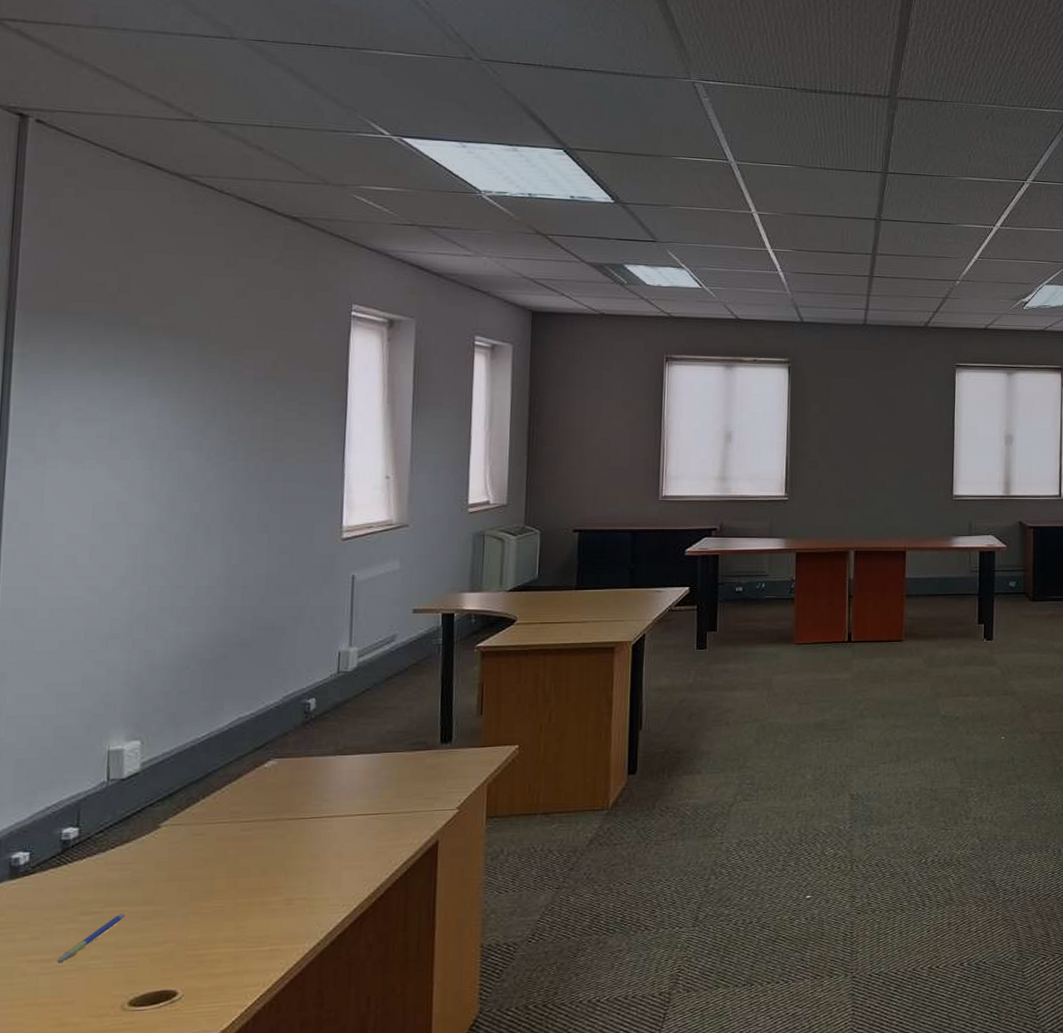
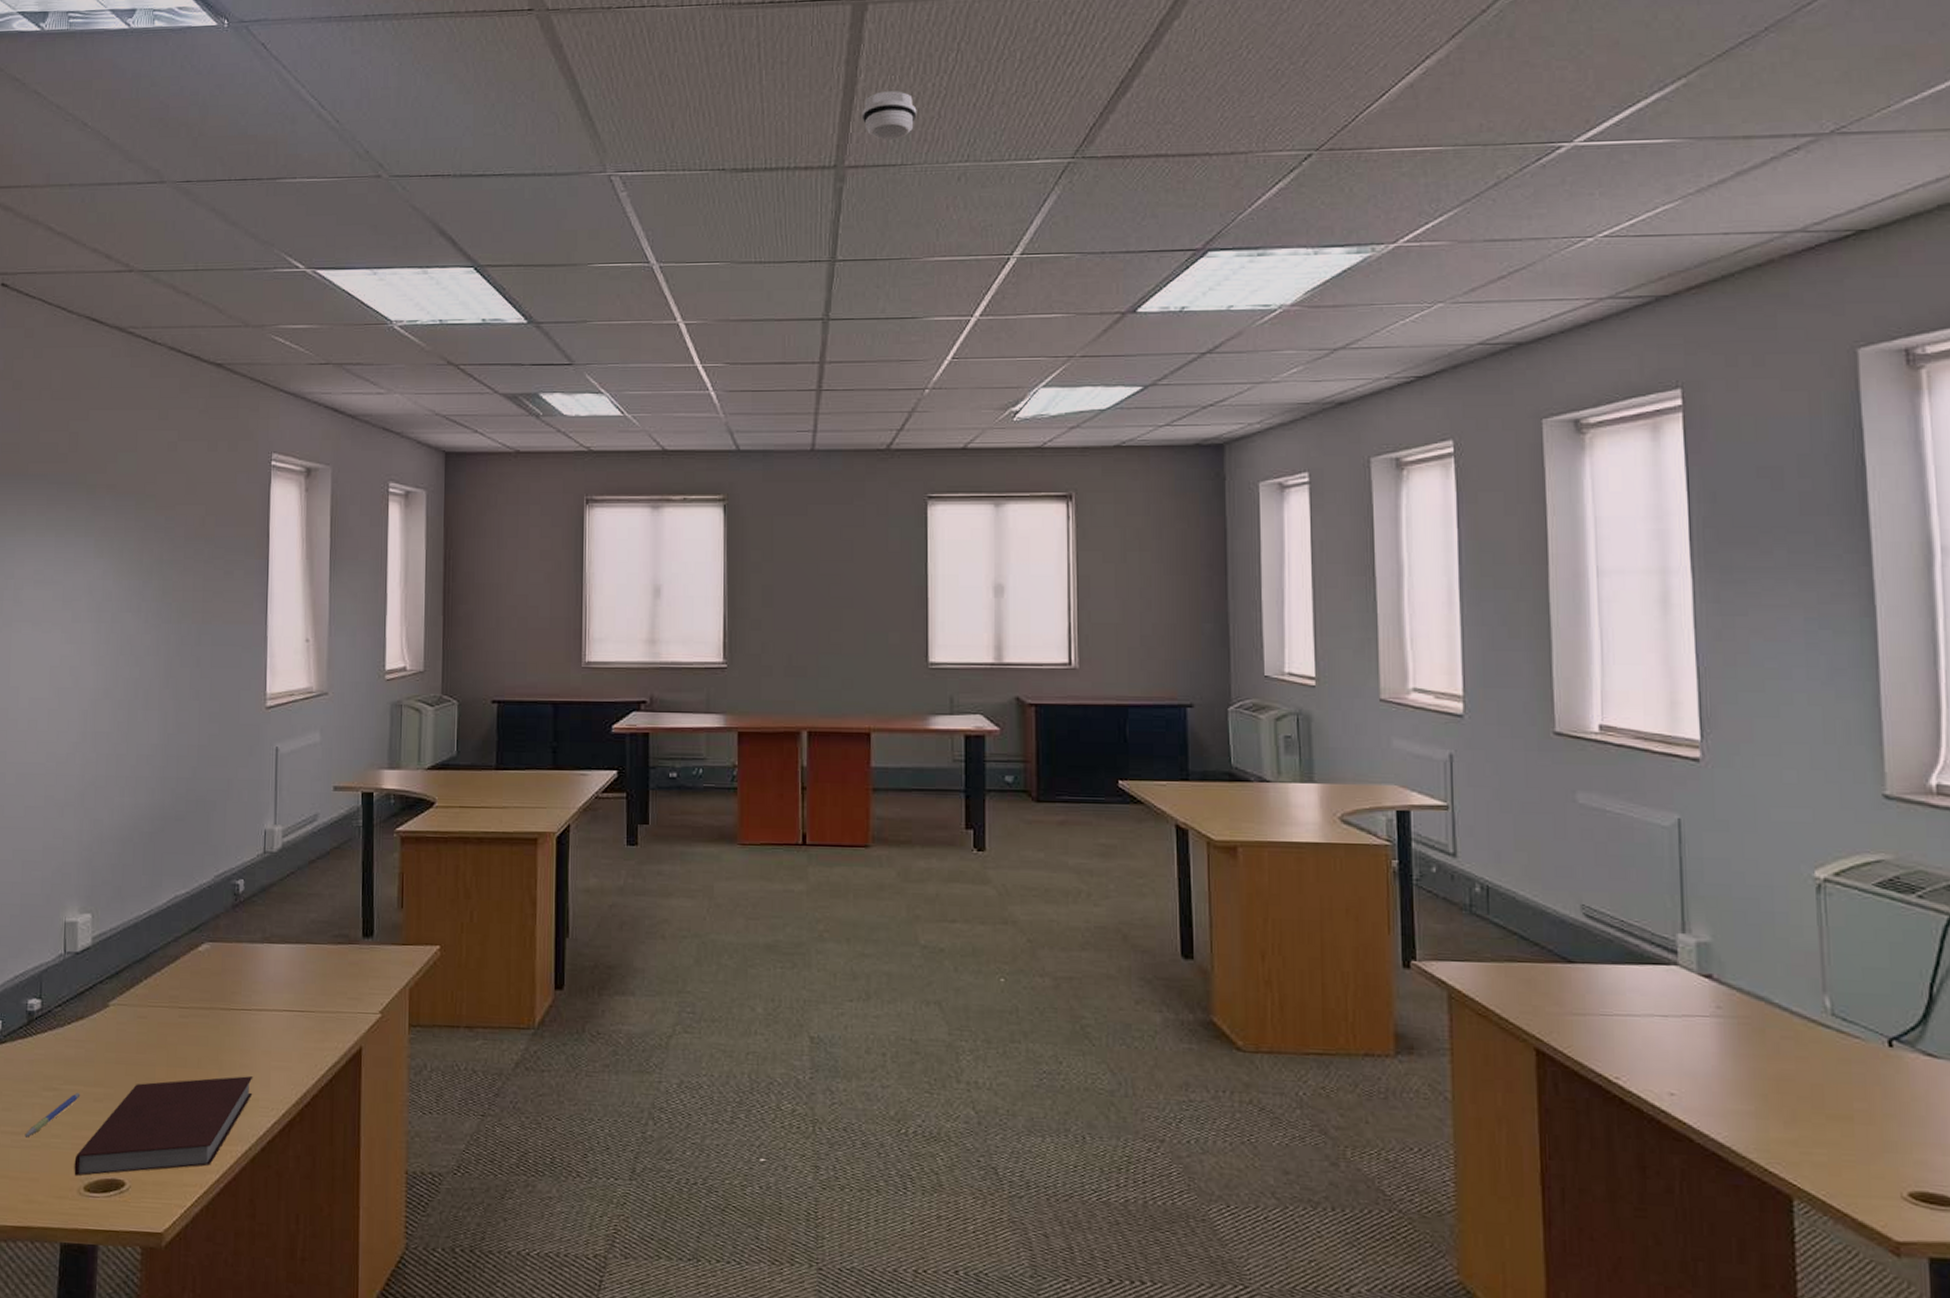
notebook: none [117,878,323,994] -> present [74,1076,253,1176]
smoke detector: none [911,40,956,81] -> present [861,91,917,140]

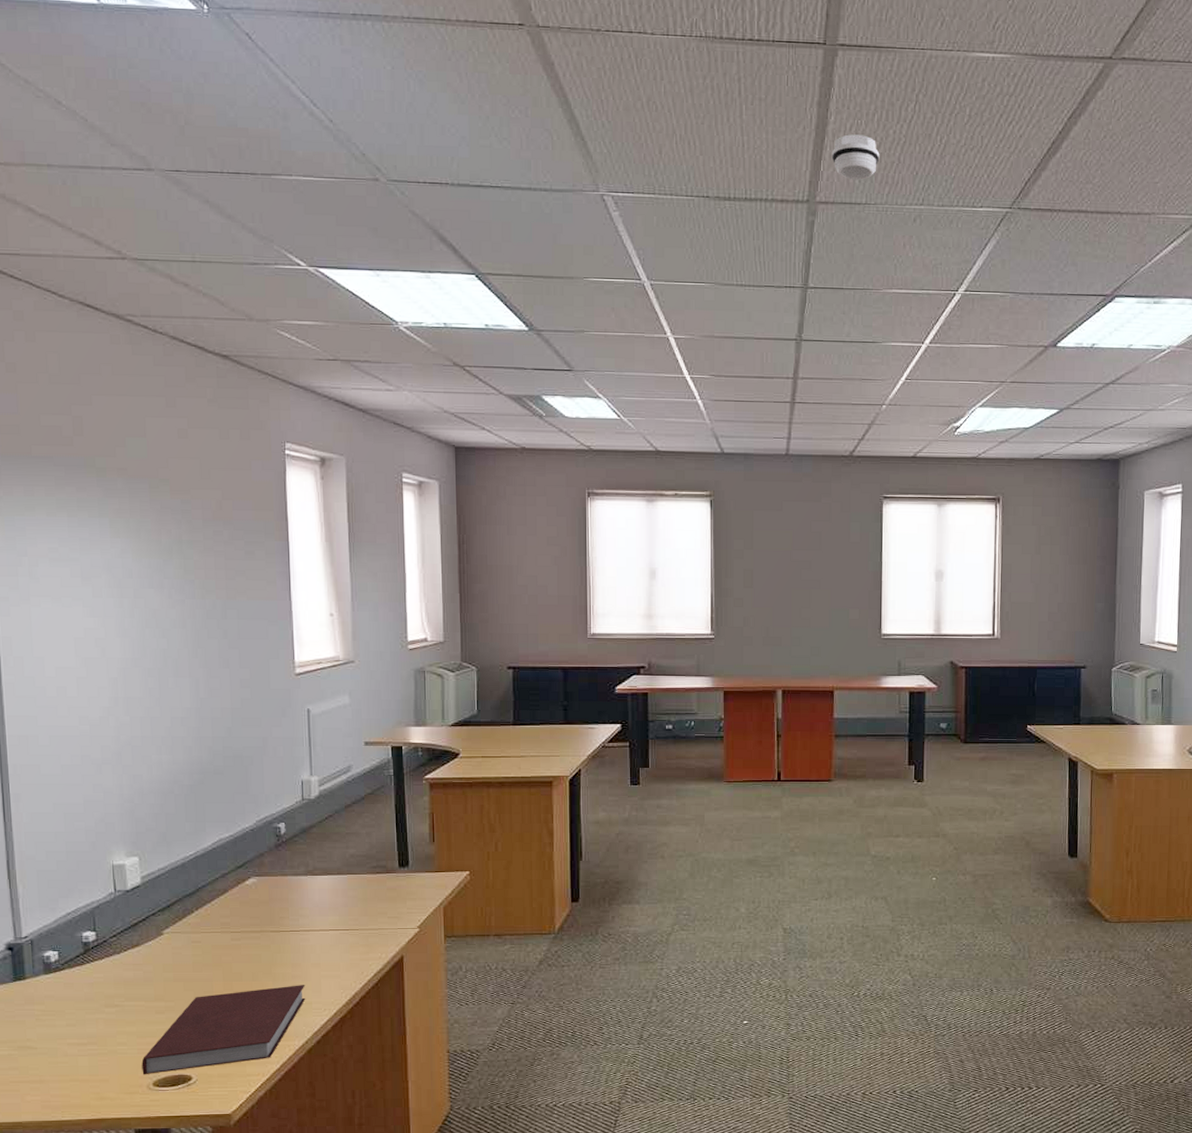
pen: present [24,1093,81,1138] -> none [91,1008,142,1047]

